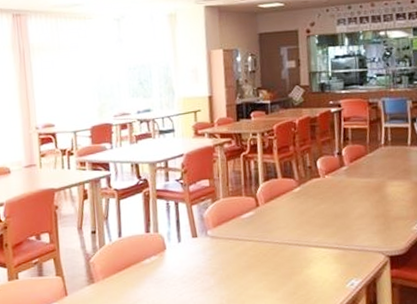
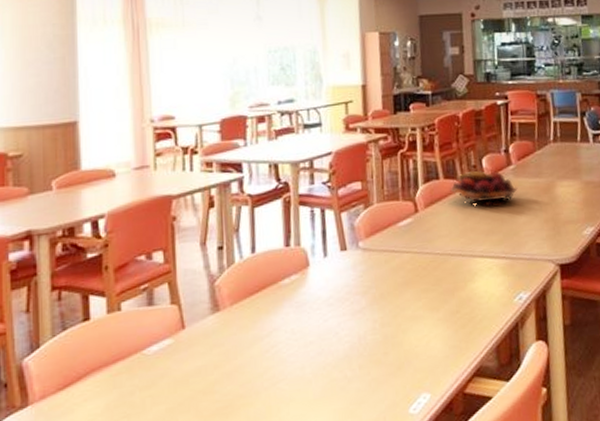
fruit basket: none [287,170,350,203] -> present [450,170,518,207]

